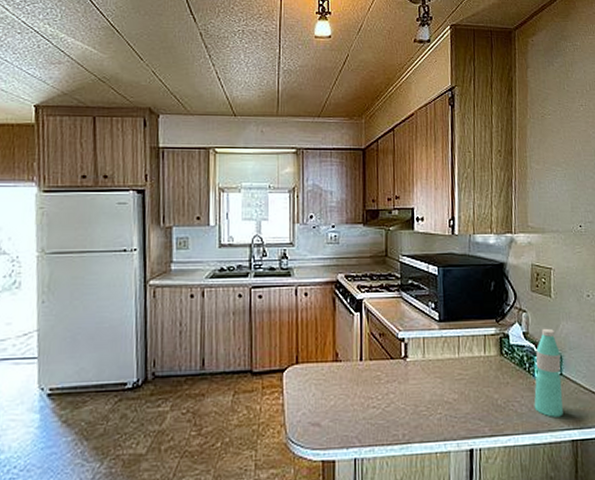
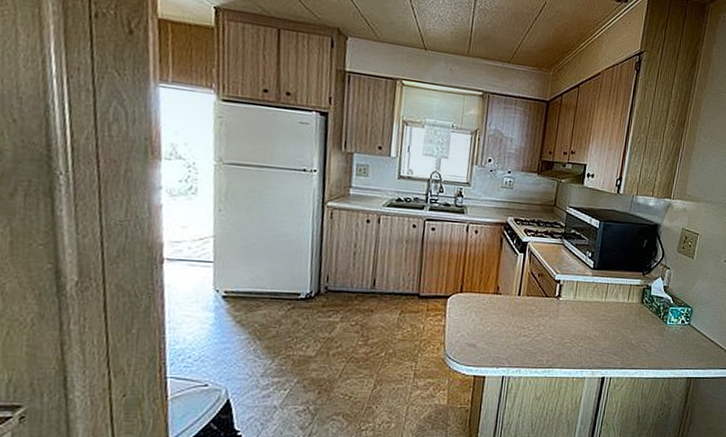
water bottle: present [534,328,563,417] -> none [661,284,692,358]

